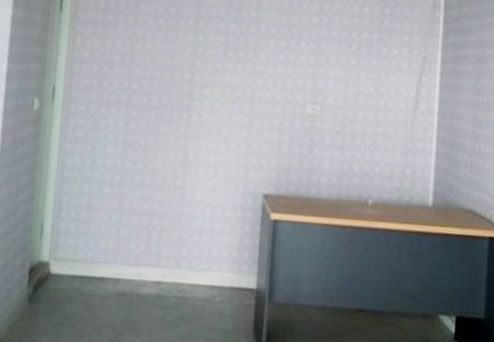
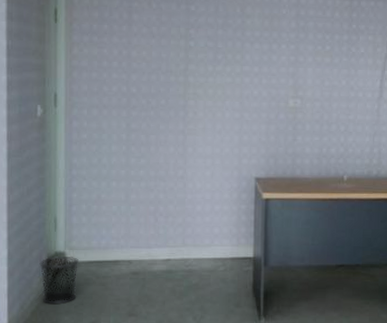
waste bin: none [21,266,64,323] -> present [39,256,80,305]

